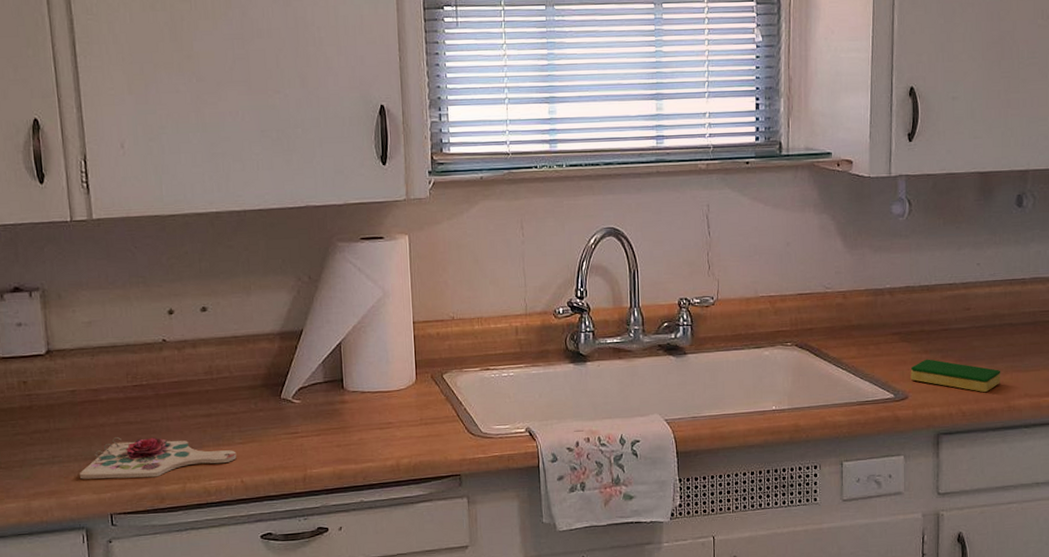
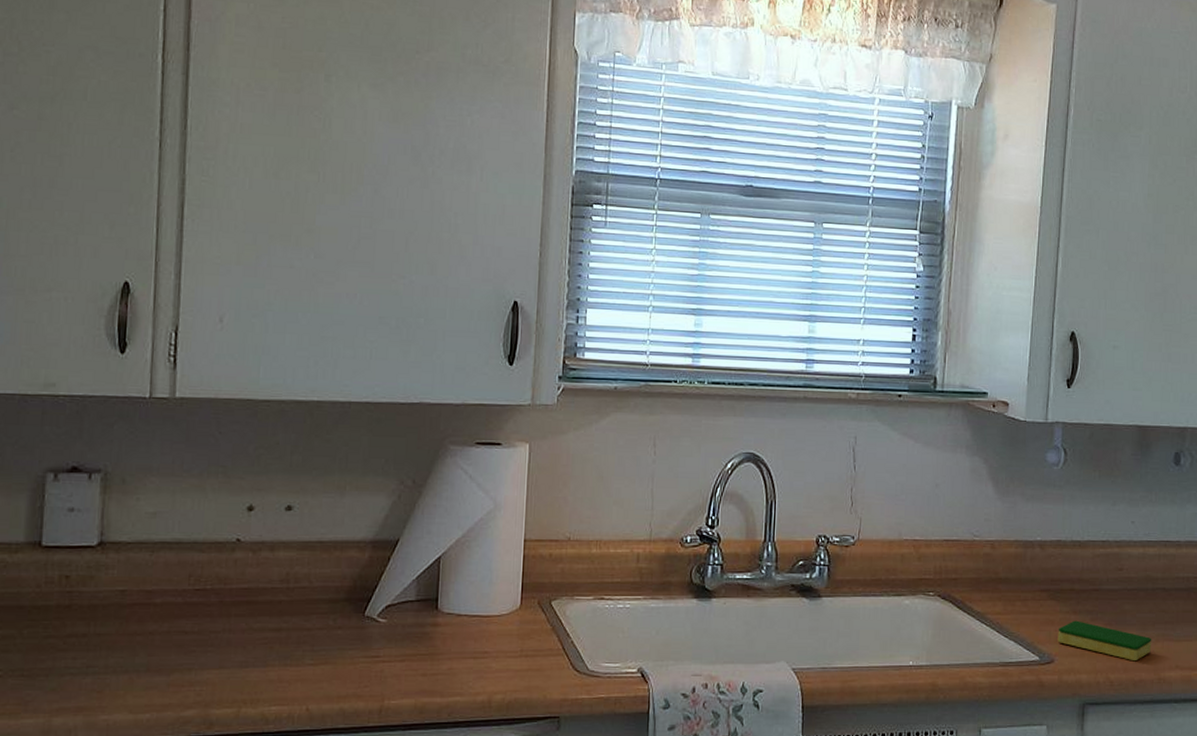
cutting board: present [80,437,237,479] -> none [116,648,305,698]

